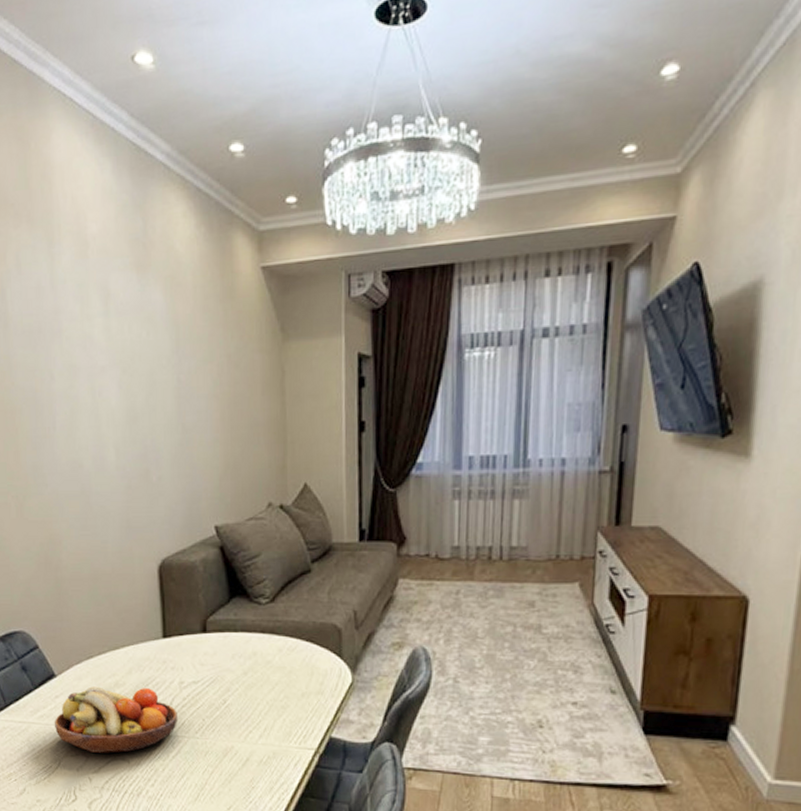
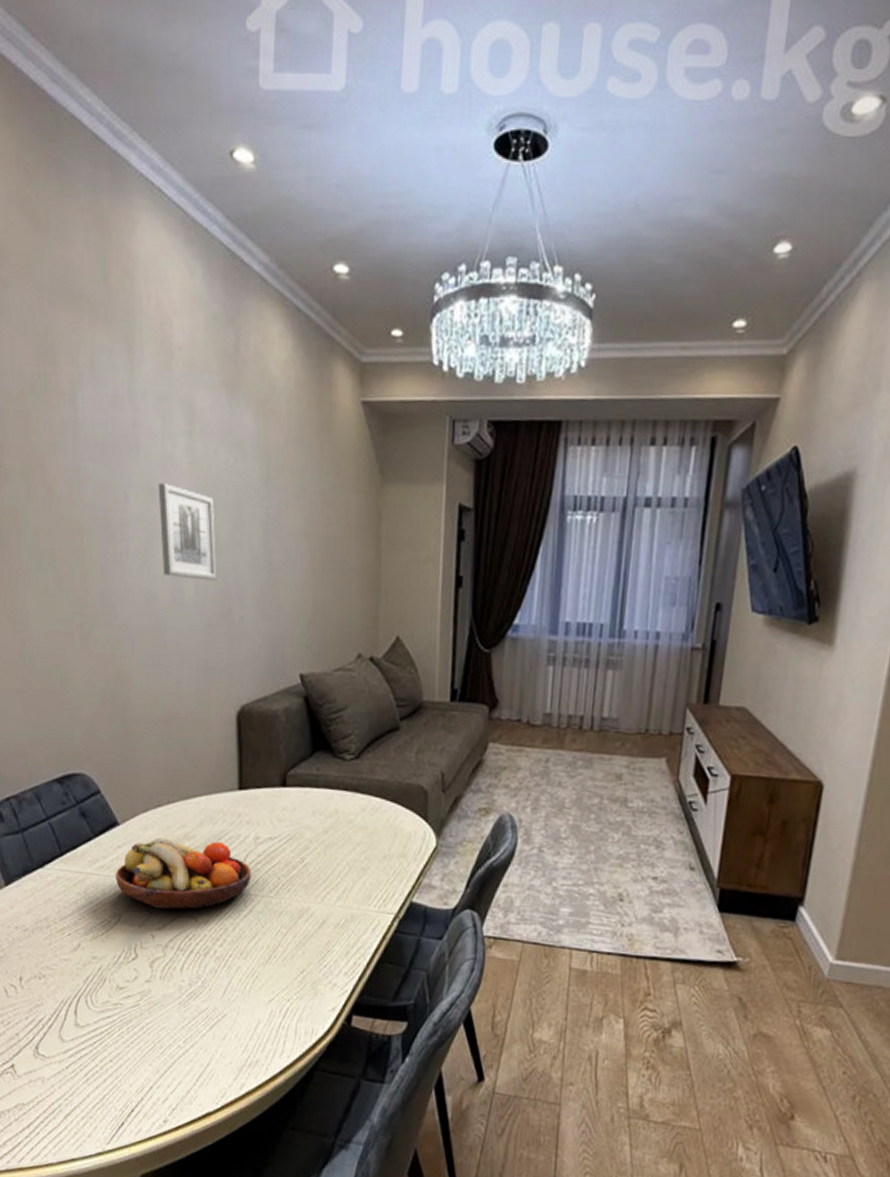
wall art: none [79,361,135,446] -> present [158,483,217,581]

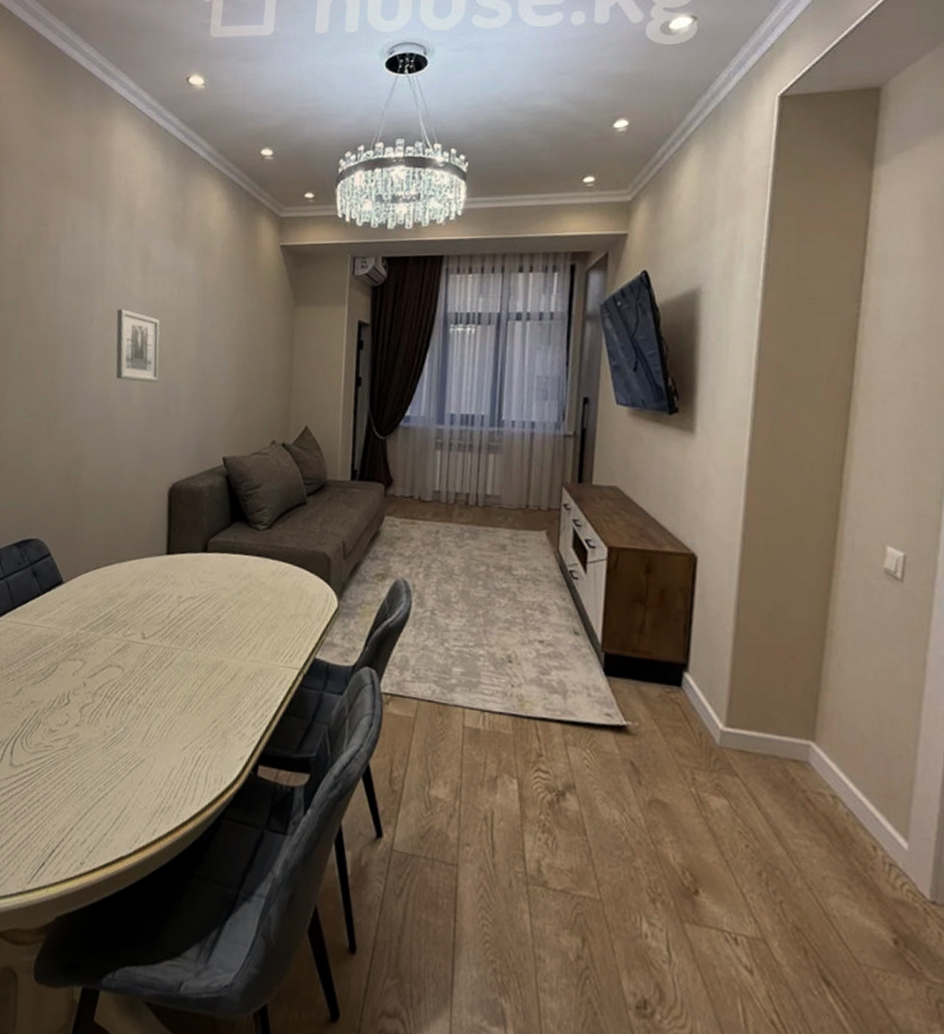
fruit bowl: present [115,837,251,910] -> none [56,595,173,660]

